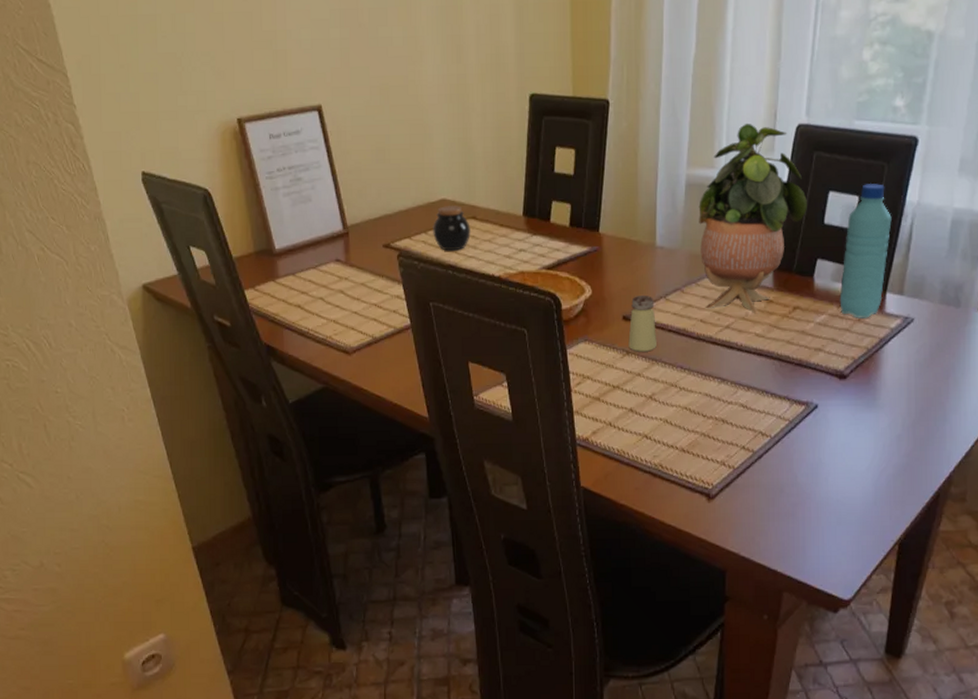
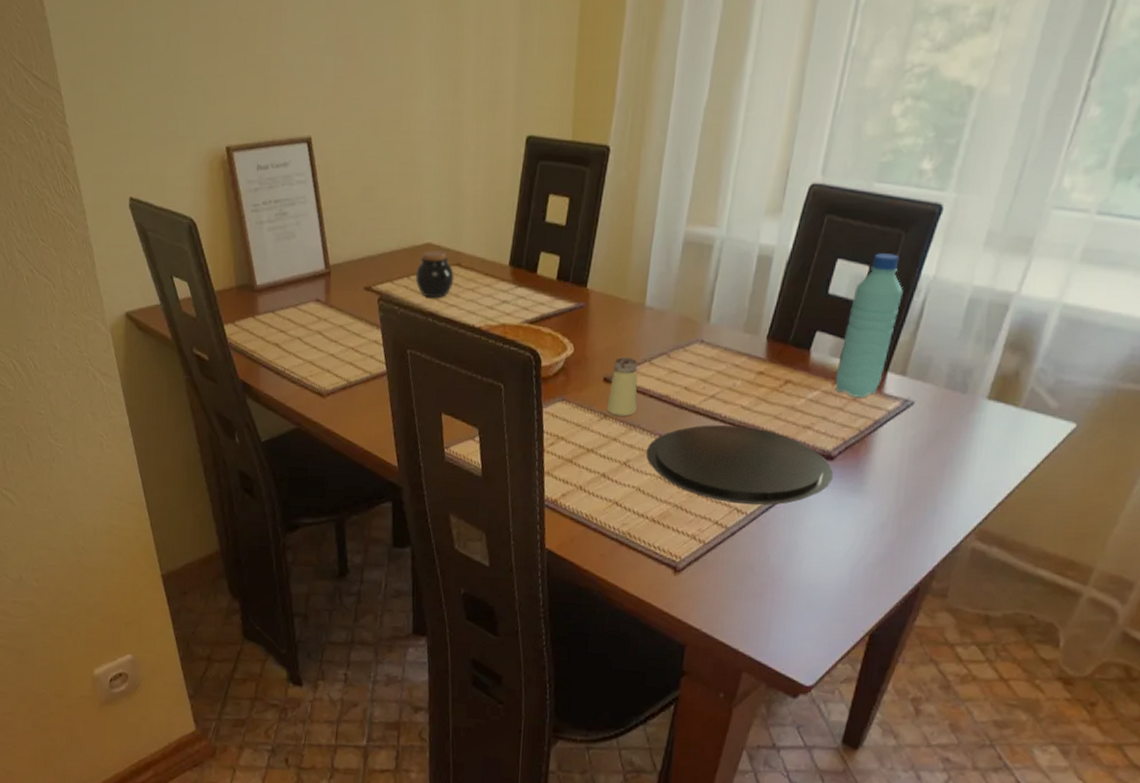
plate: none [669,352,848,428] -> present [646,424,834,506]
potted plant: present [698,123,807,314] -> none [691,179,813,386]

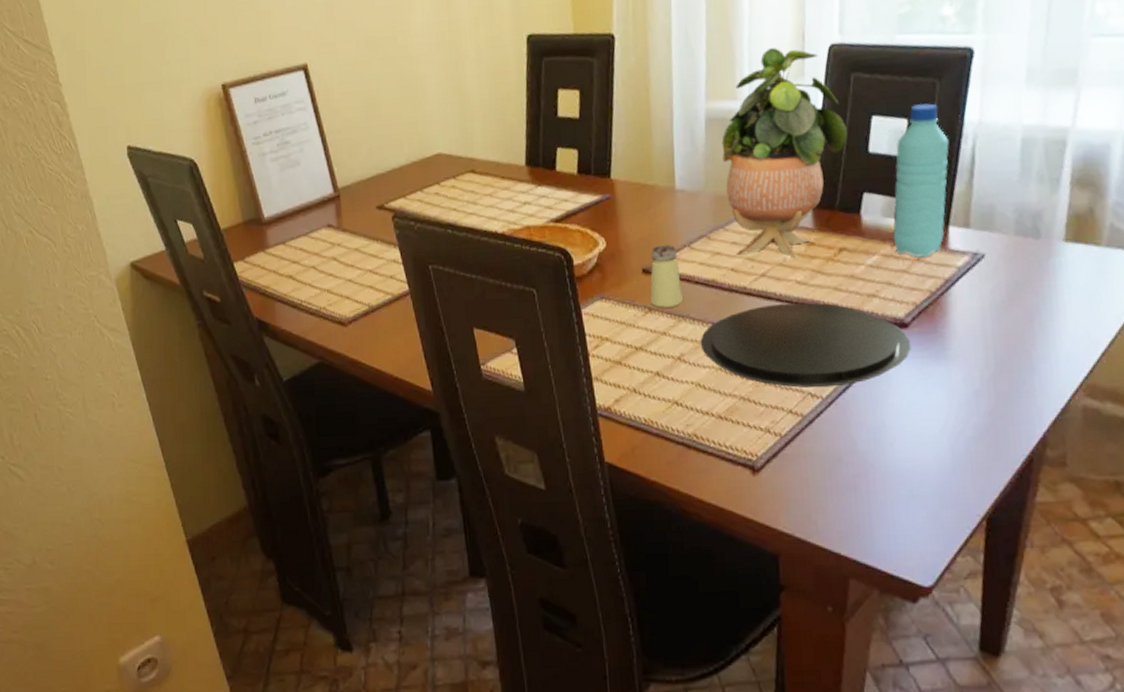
jar: present [414,250,455,298] -> none [428,159,471,209]
potted plant: none [691,179,813,386] -> present [721,47,848,259]

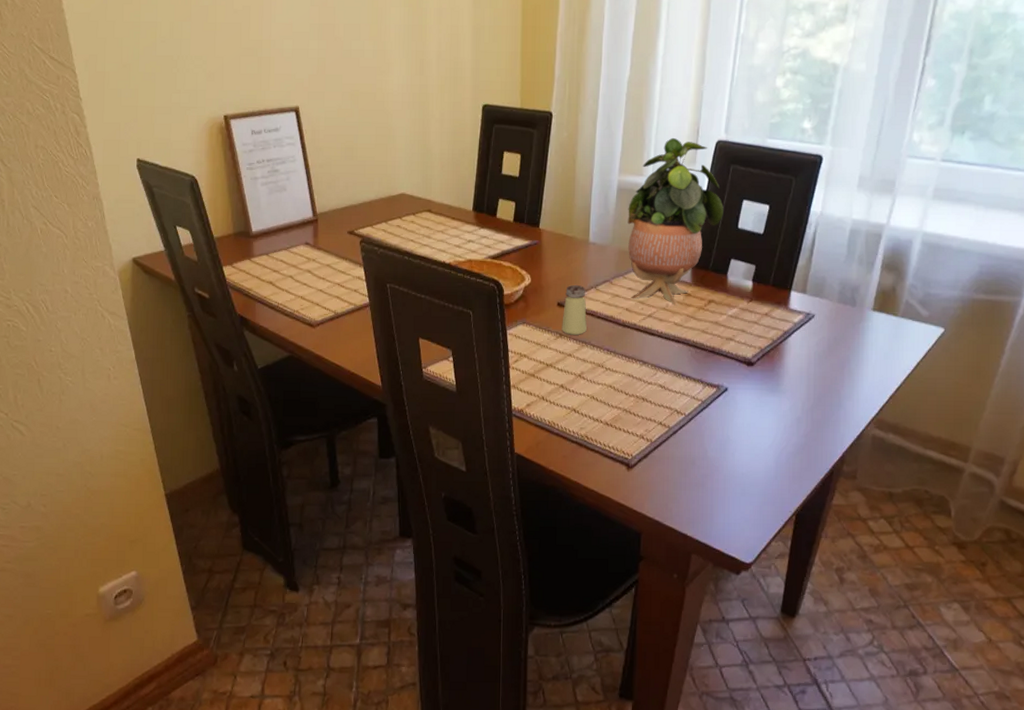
plate: present [700,303,912,388] -> none [597,339,755,407]
water bottle: present [893,103,949,258] -> none [749,195,798,313]

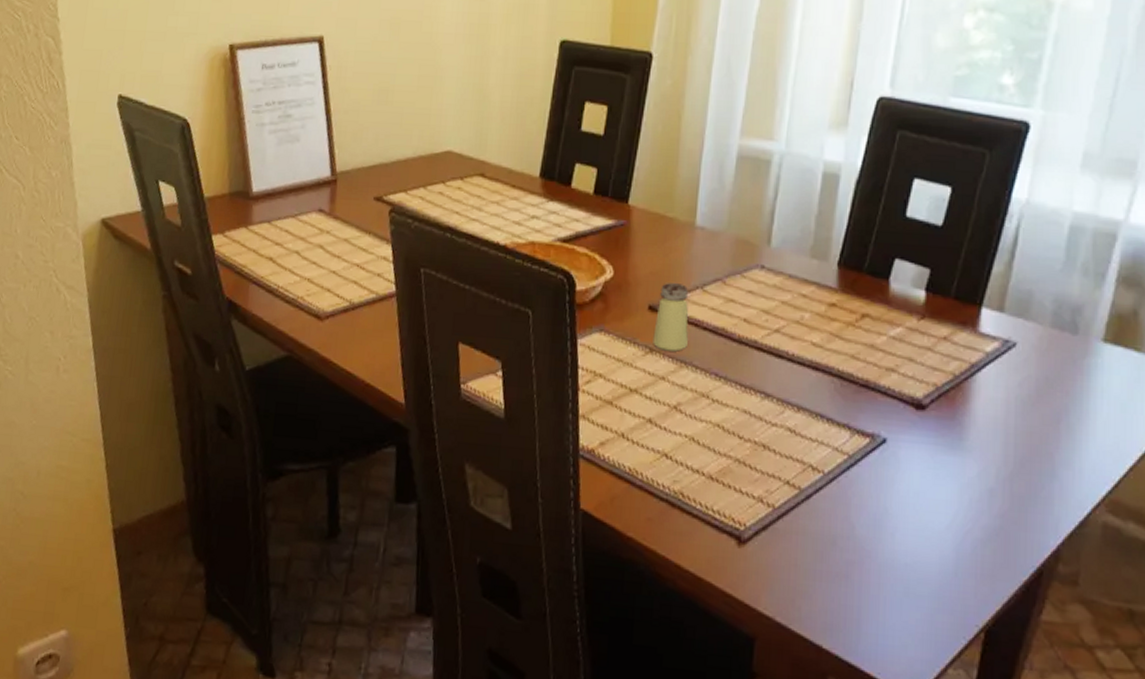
potted plant: present [628,137,724,306] -> none [749,90,886,319]

